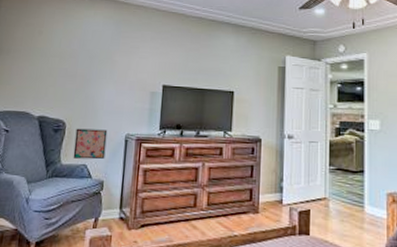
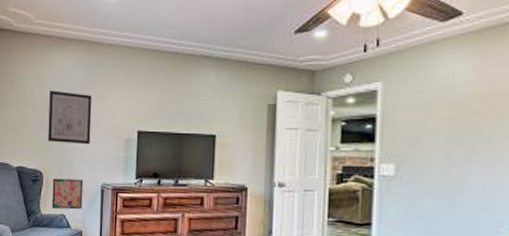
wall art: none [73,44,121,96] -> present [47,90,93,145]

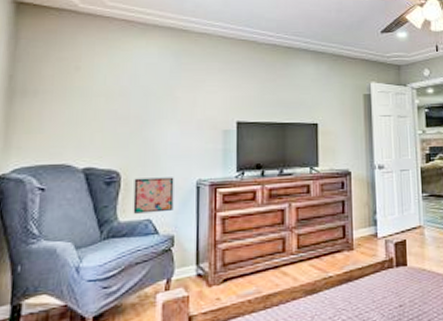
wall art: present [47,90,93,145] -> none [126,80,183,139]

